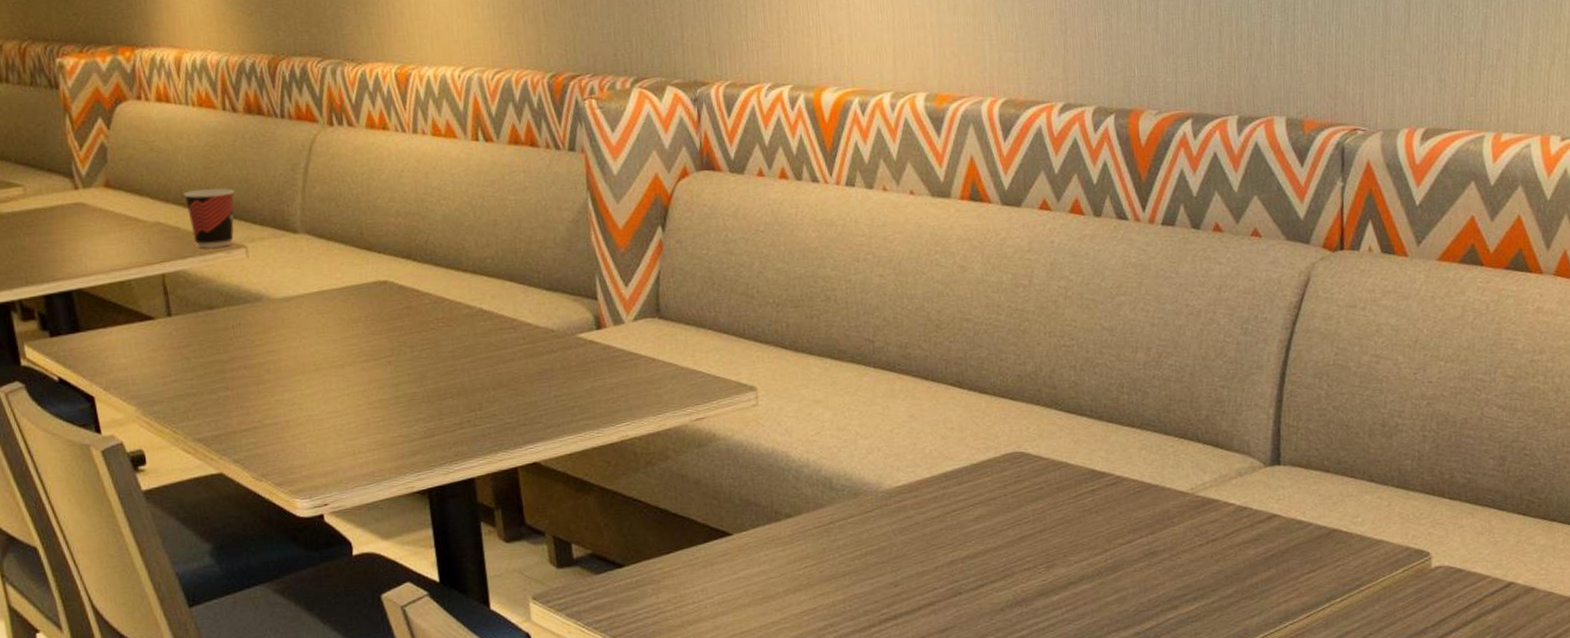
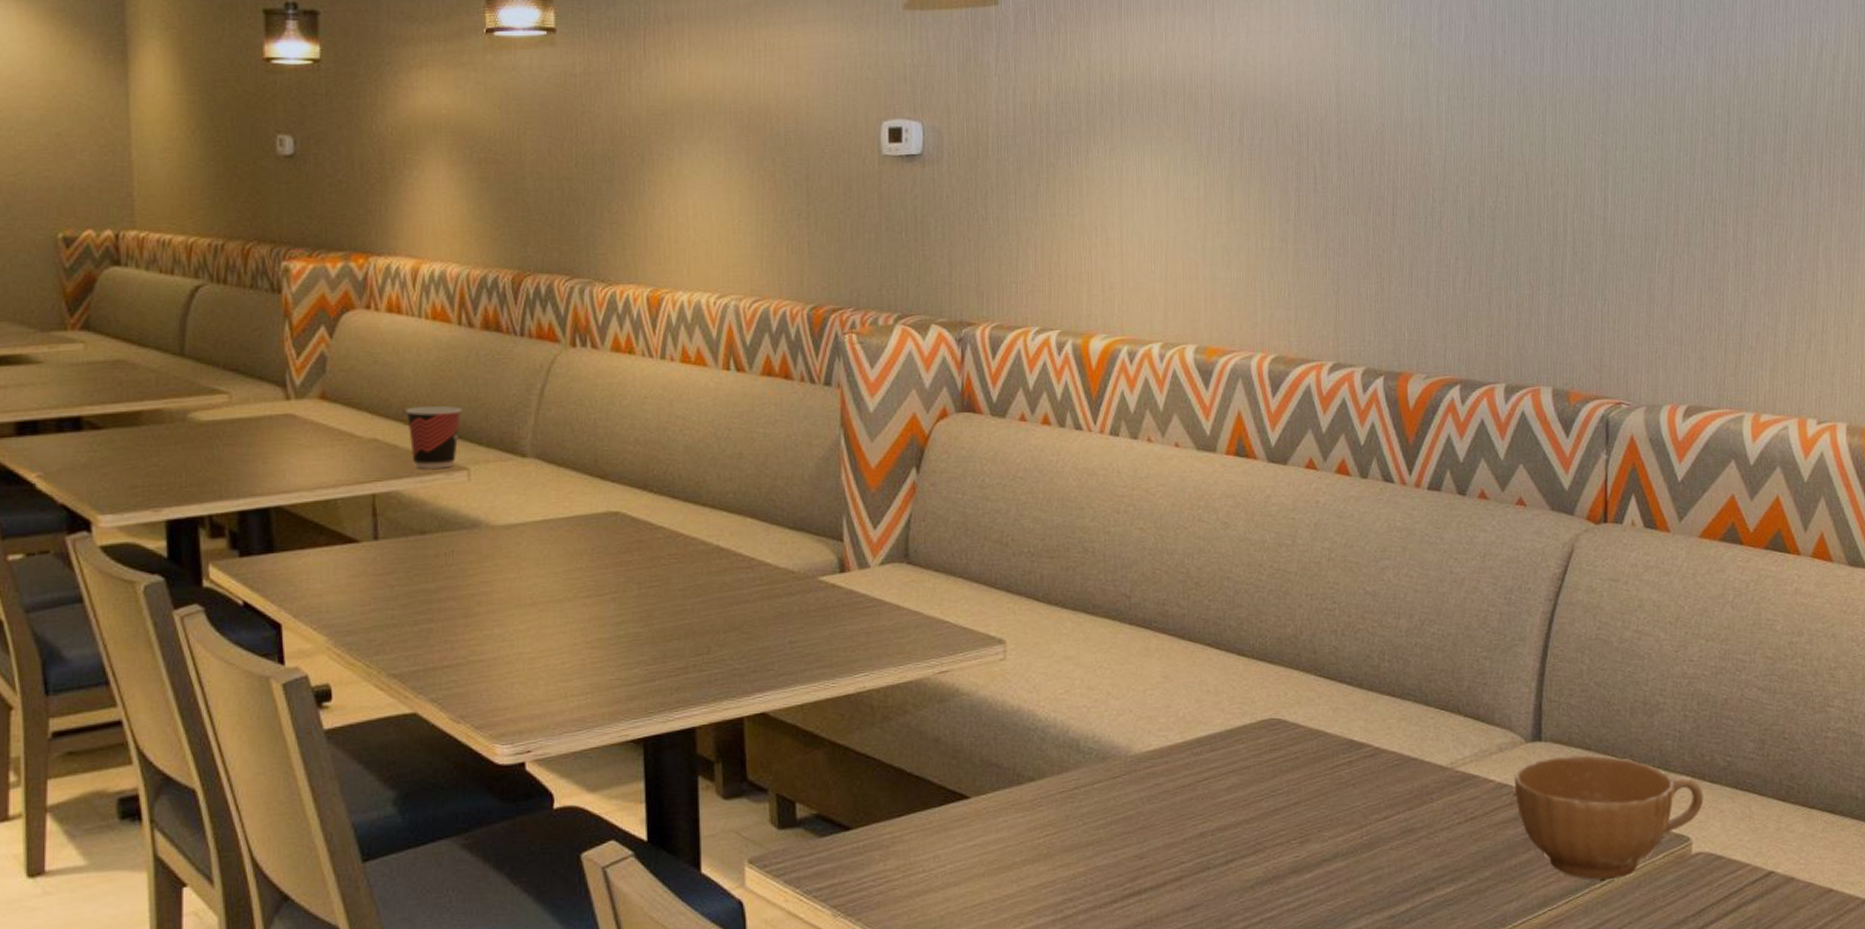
teacup: none [1253,476,1443,595] -> present [1514,755,1704,880]

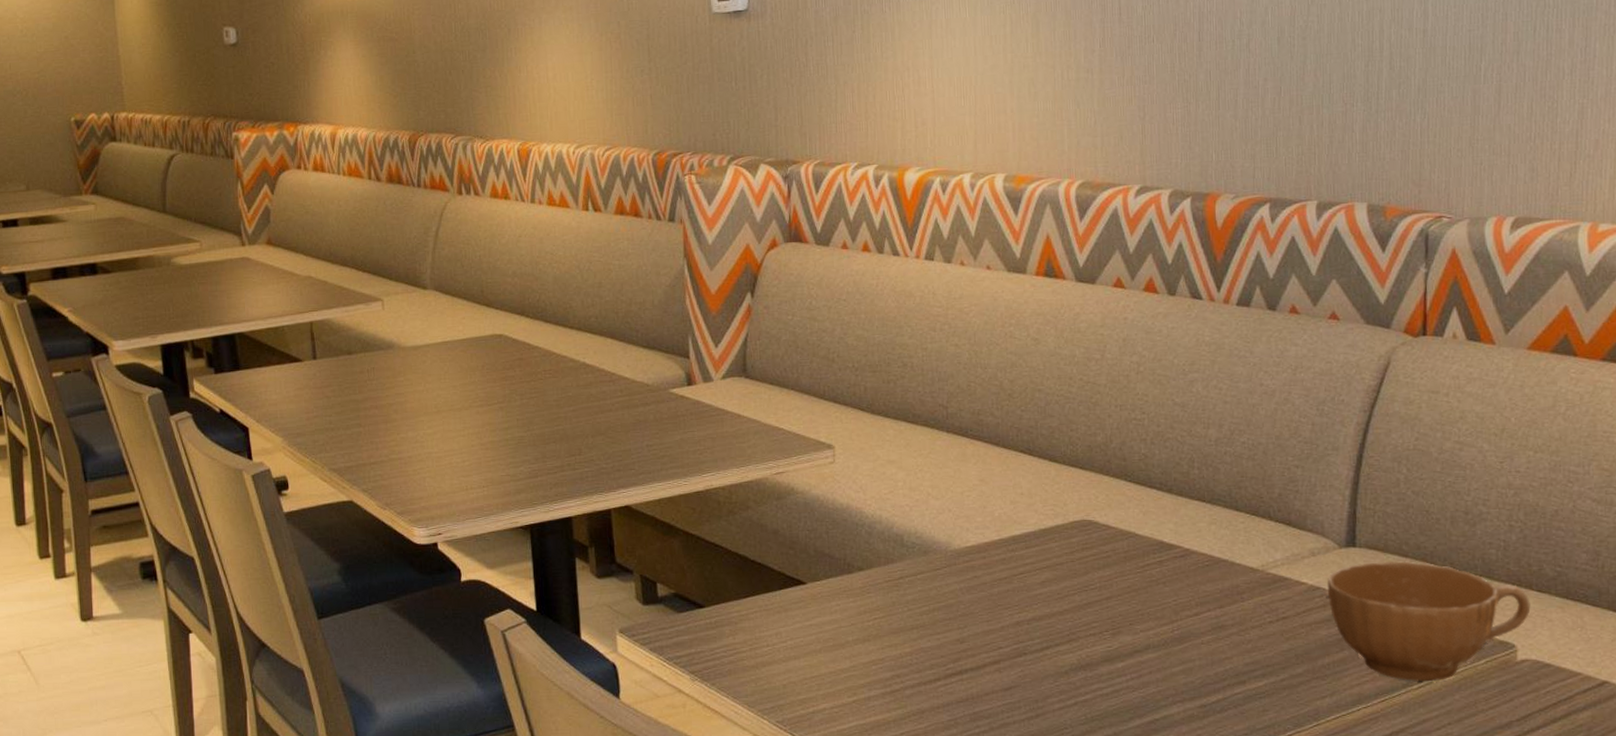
cup: present [406,405,462,469] -> none [332,247,375,301]

